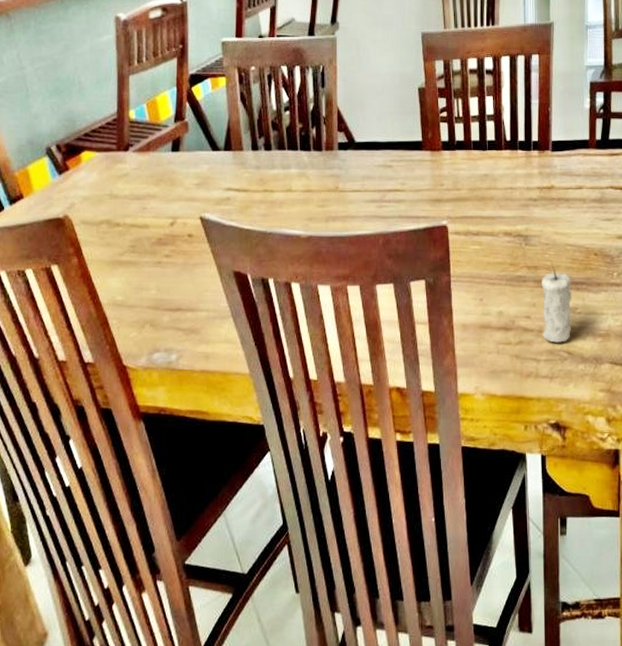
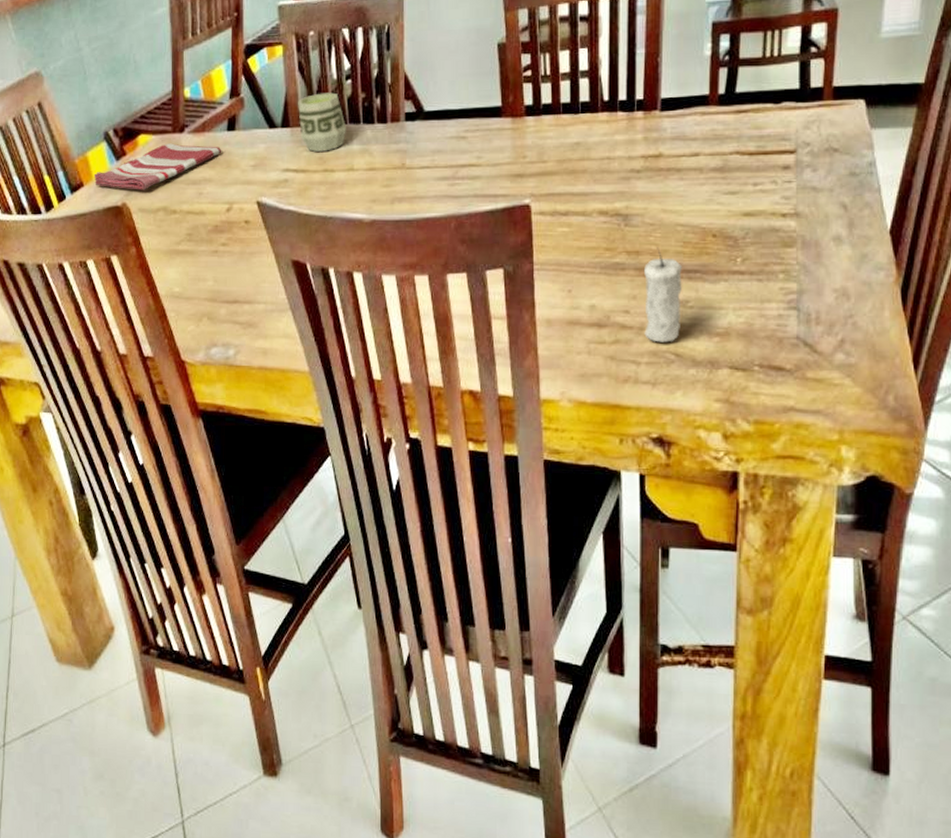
dish towel: none [34,160,166,204] -> present [93,143,222,190]
cup: none [240,121,285,174] -> present [298,92,346,152]

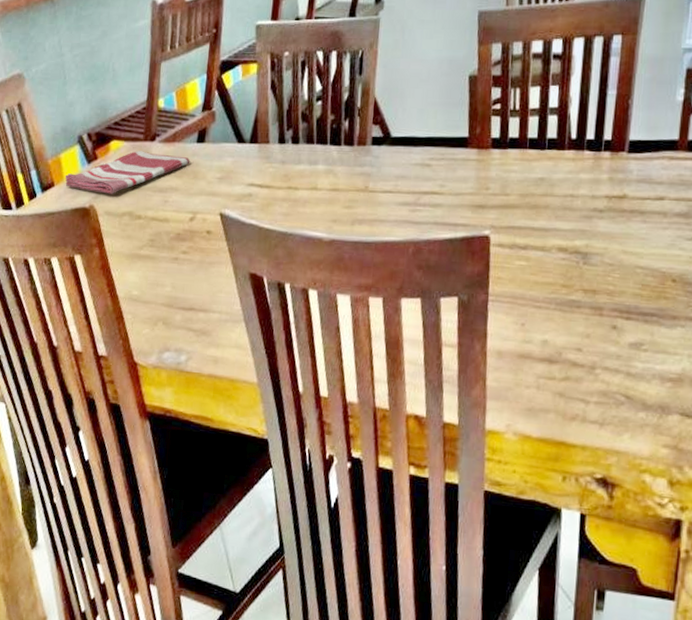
cup: present [298,92,346,152] -> none [267,112,313,169]
candle: present [643,247,683,342] -> none [595,288,640,384]

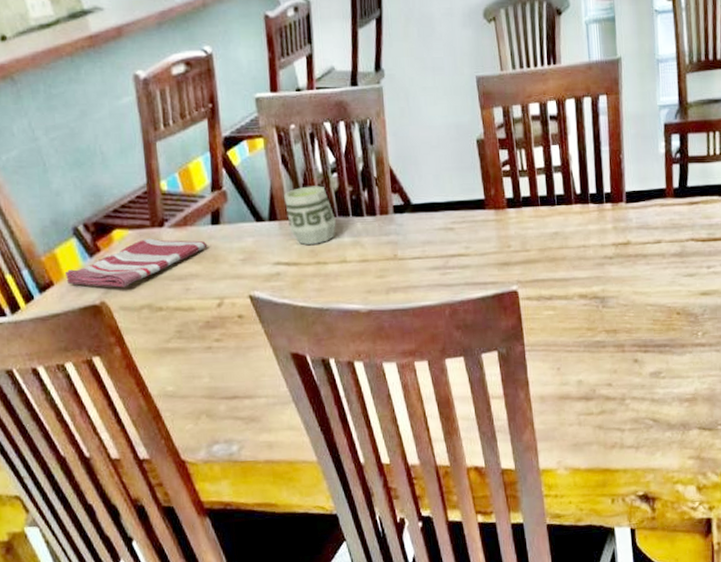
cup: none [267,112,313,169] -> present [284,186,336,245]

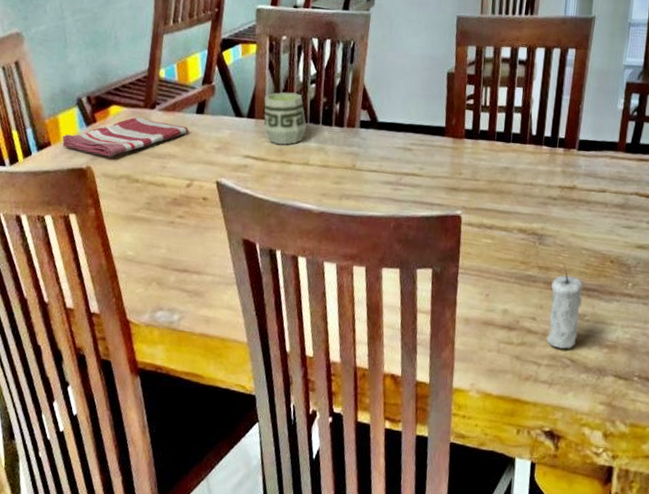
candle: none [621,325,656,410] -> present [546,266,584,349]

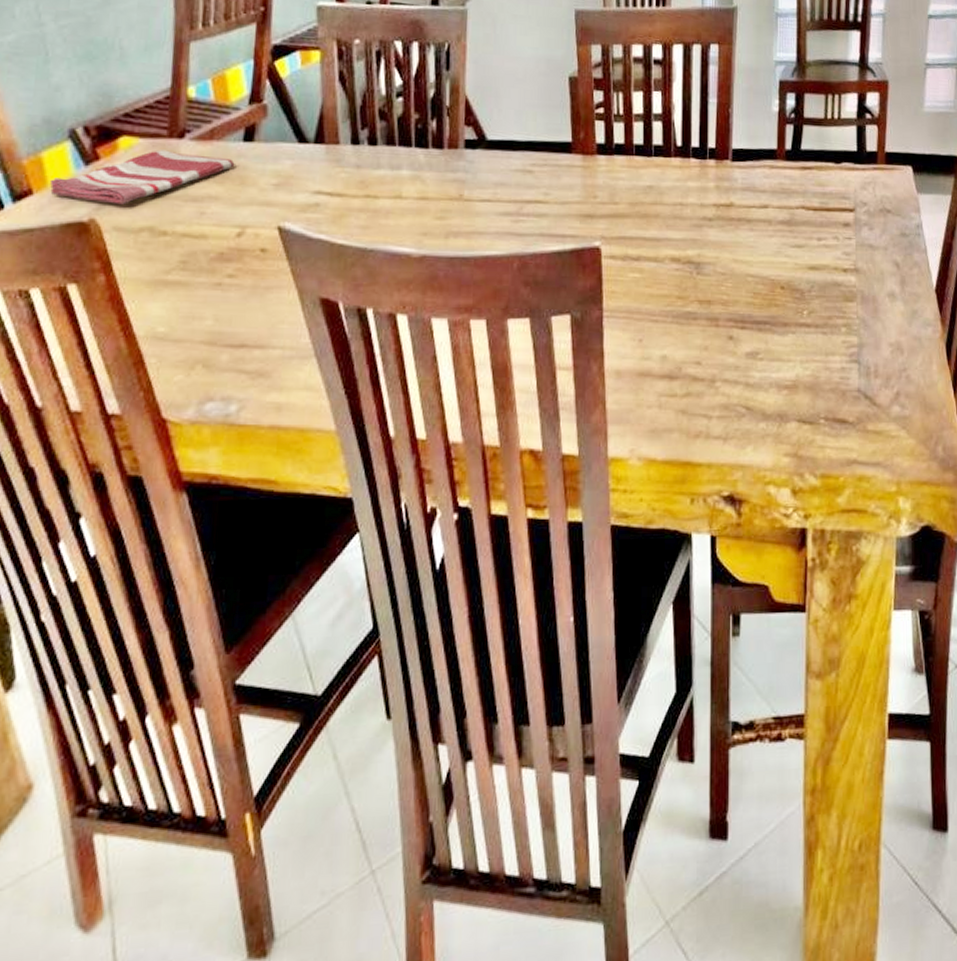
cup: present [263,92,307,145] -> none [336,108,395,175]
candle: present [546,266,584,349] -> none [715,297,753,395]

